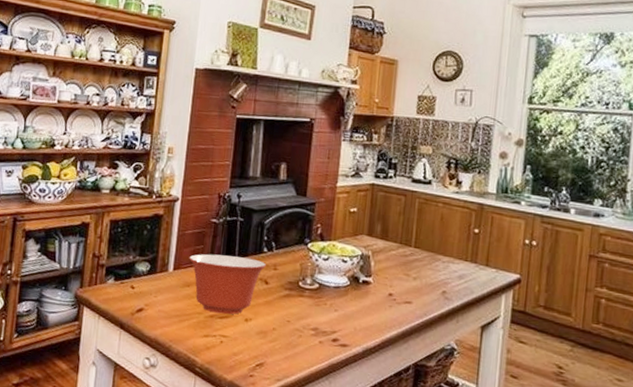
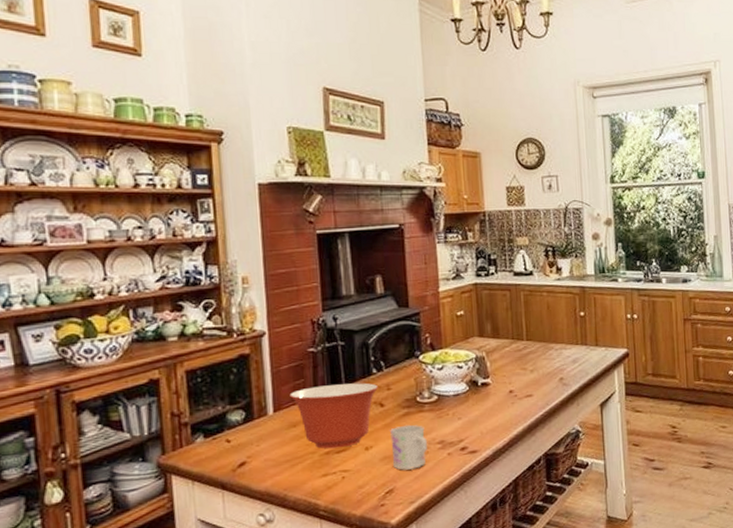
mug: none [266,305,302,350] -> present [390,424,427,470]

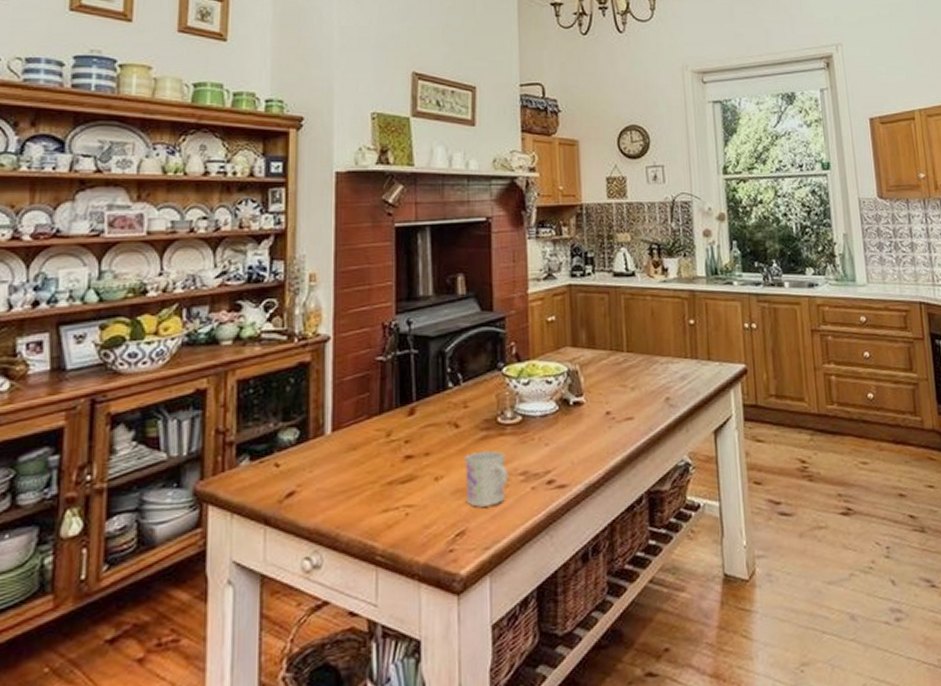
mixing bowl: present [289,383,378,449] -> none [351,398,453,478]

